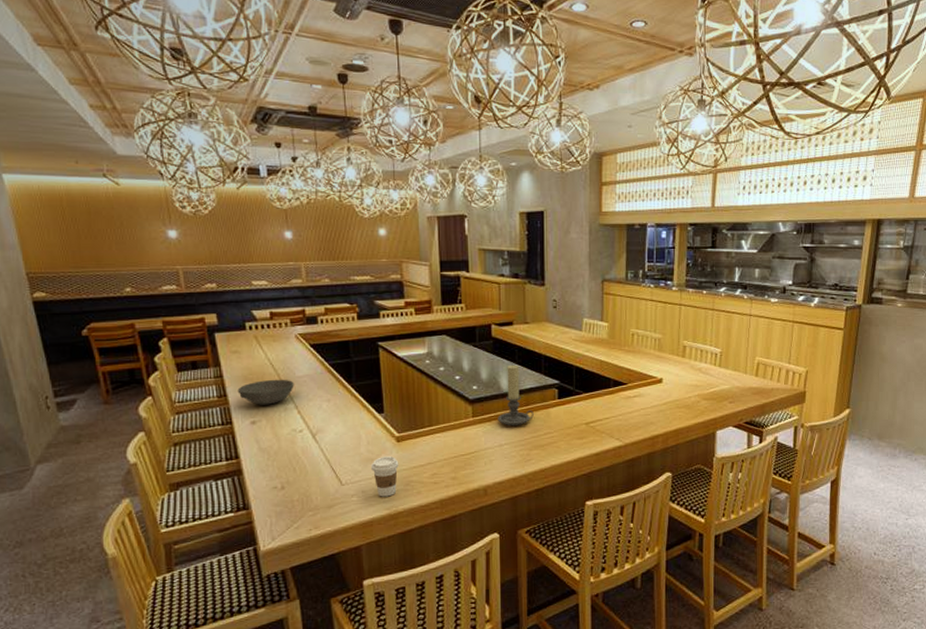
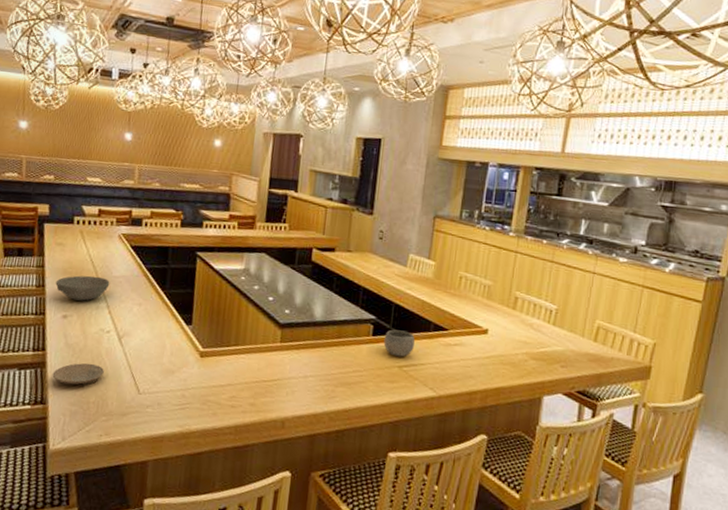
plate: none [251,463,303,487] -> present [52,363,104,385]
coffee cup: present [370,456,399,497] -> none [170,370,199,414]
candle holder: present [498,364,534,427] -> none [306,292,345,359]
bowl: none [569,390,597,415] -> present [383,329,415,357]

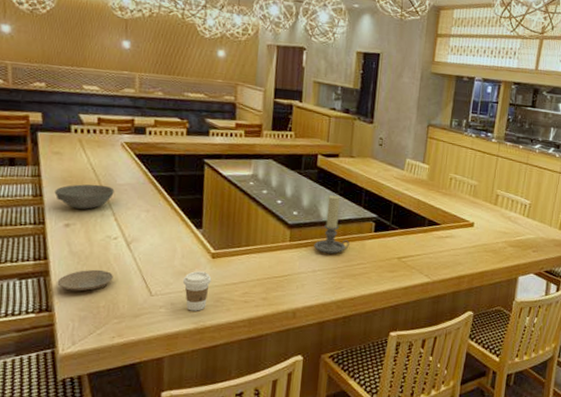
coffee cup: none [170,370,199,414] -> present [182,271,212,311]
candle holder: none [306,292,345,359] -> present [314,195,350,254]
bowl: present [383,329,415,357] -> none [384,226,412,250]

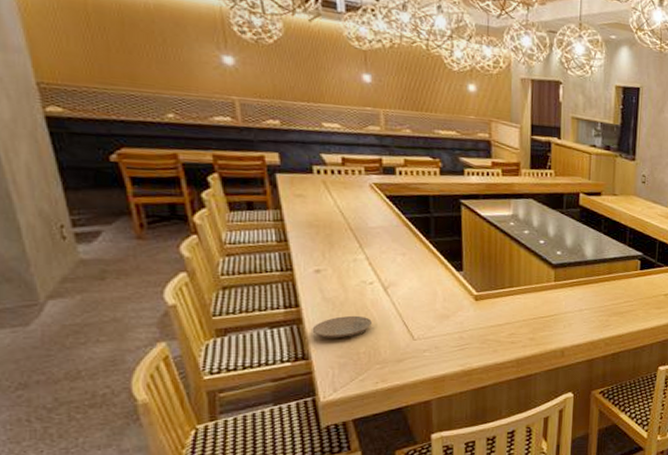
bowl: present [54,184,115,209] -> none [301,227,366,254]
coffee cup: present [182,271,212,311] -> none [445,314,476,354]
candle holder: present [314,195,350,254] -> none [579,233,615,293]

